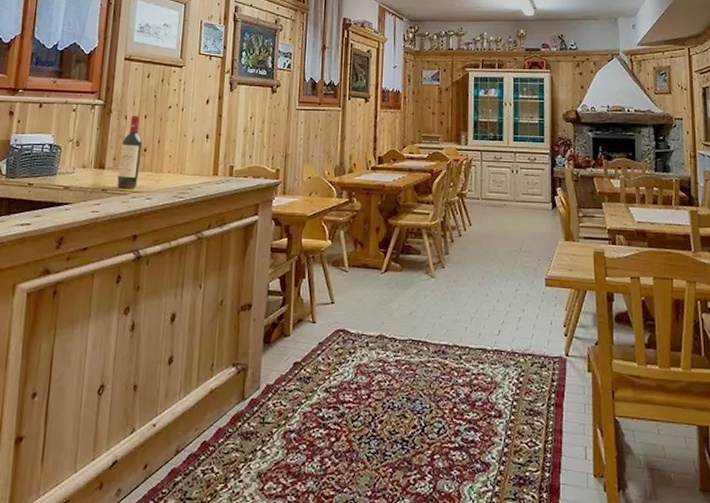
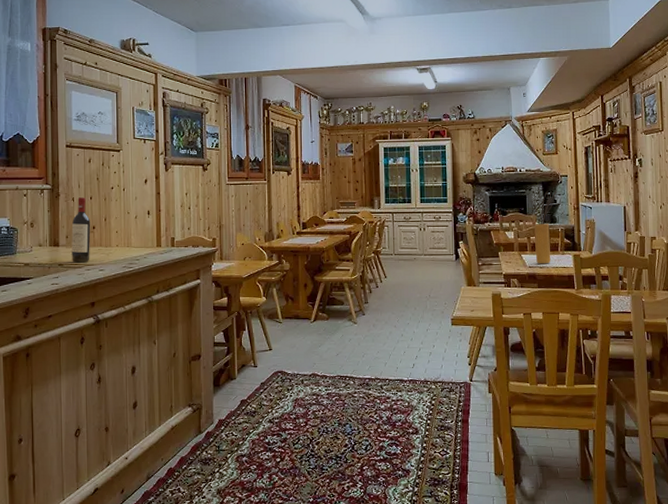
vase: none [639,133,670,220] -> present [530,189,556,264]

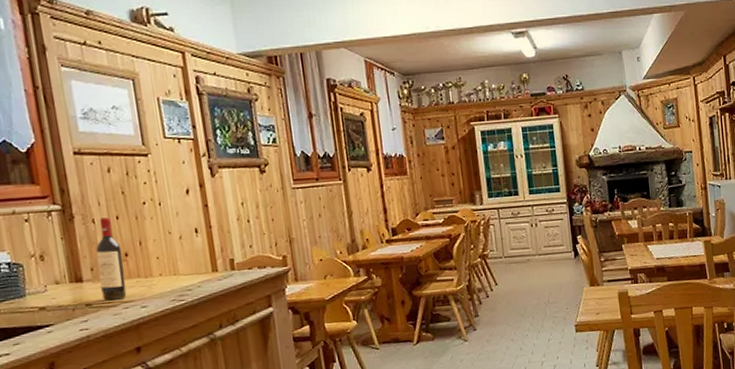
vase: present [530,189,556,264] -> none [652,169,681,255]

